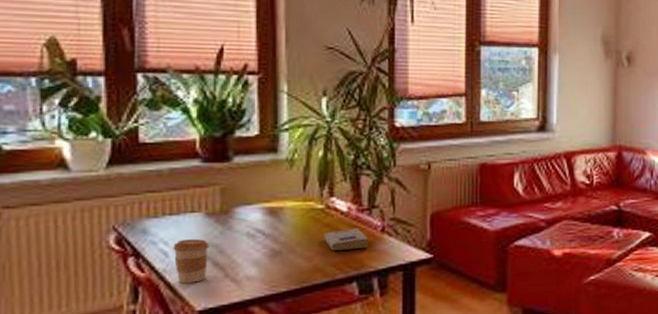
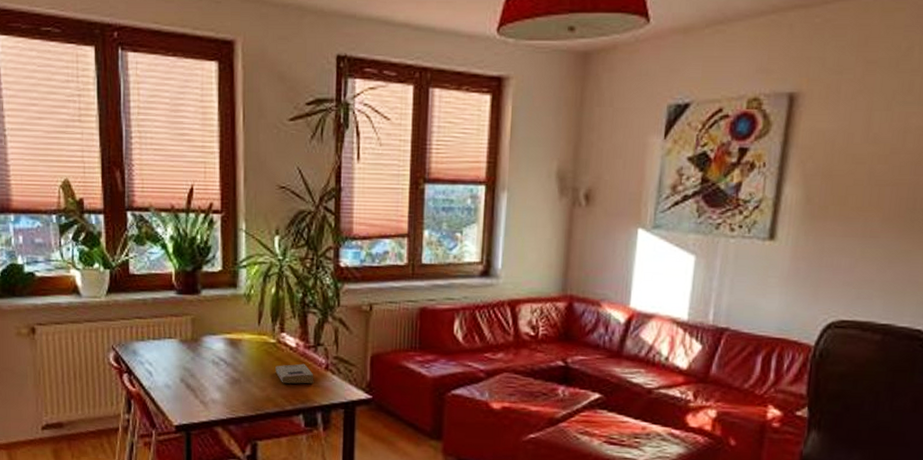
coffee cup: present [173,239,210,283] -> none [156,362,183,401]

